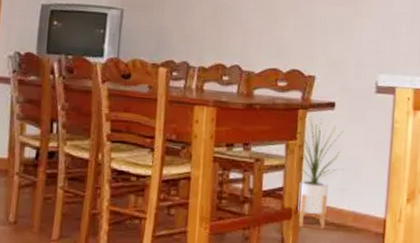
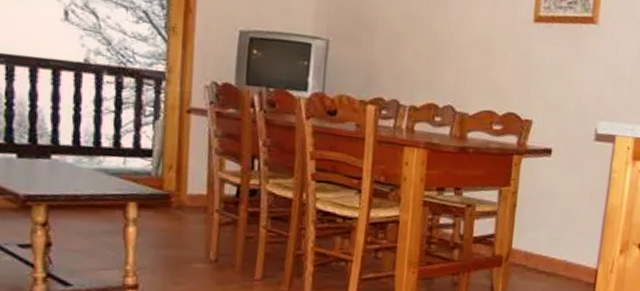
house plant: present [298,116,344,228] -> none [508,163,560,277]

